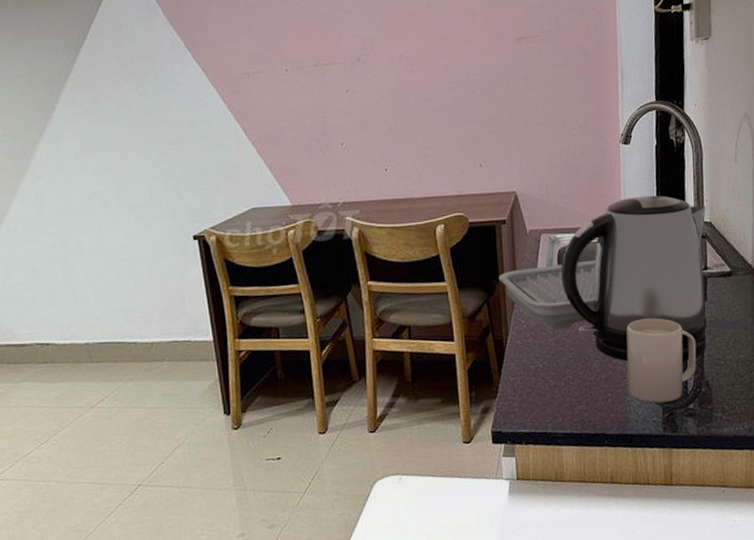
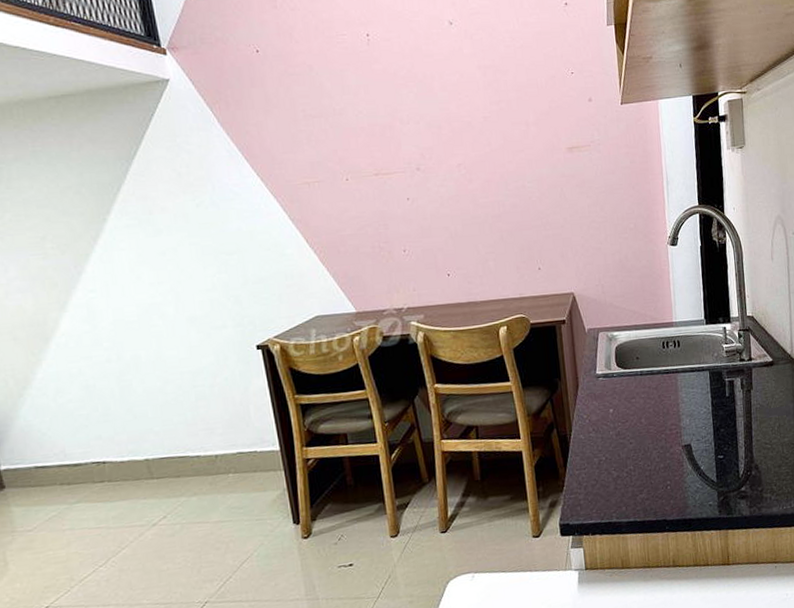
dish rack: present [498,259,596,331] -> none [560,355,652,424]
kettle: present [561,195,707,362] -> none [618,292,755,450]
mug: present [626,318,697,403] -> none [681,407,746,488]

